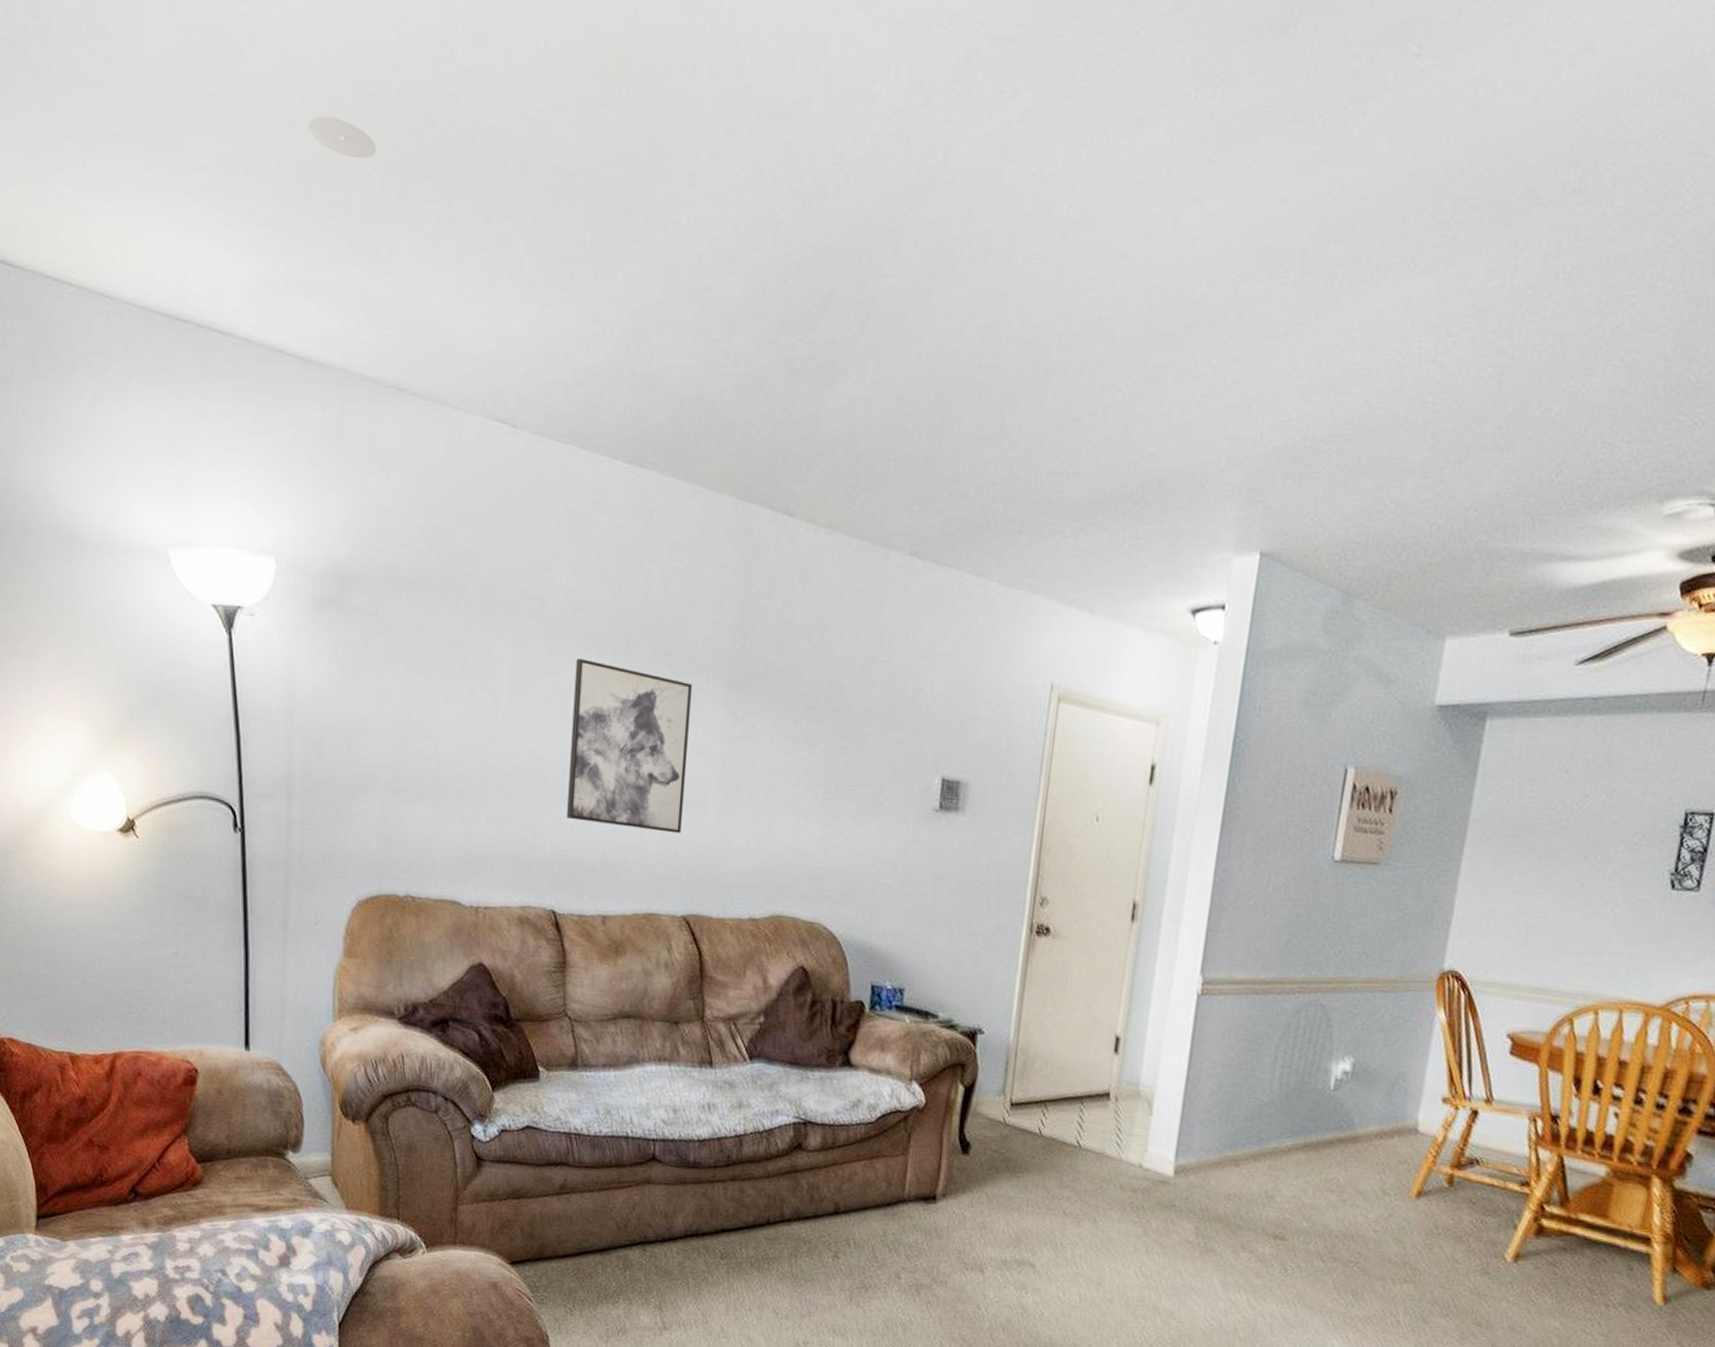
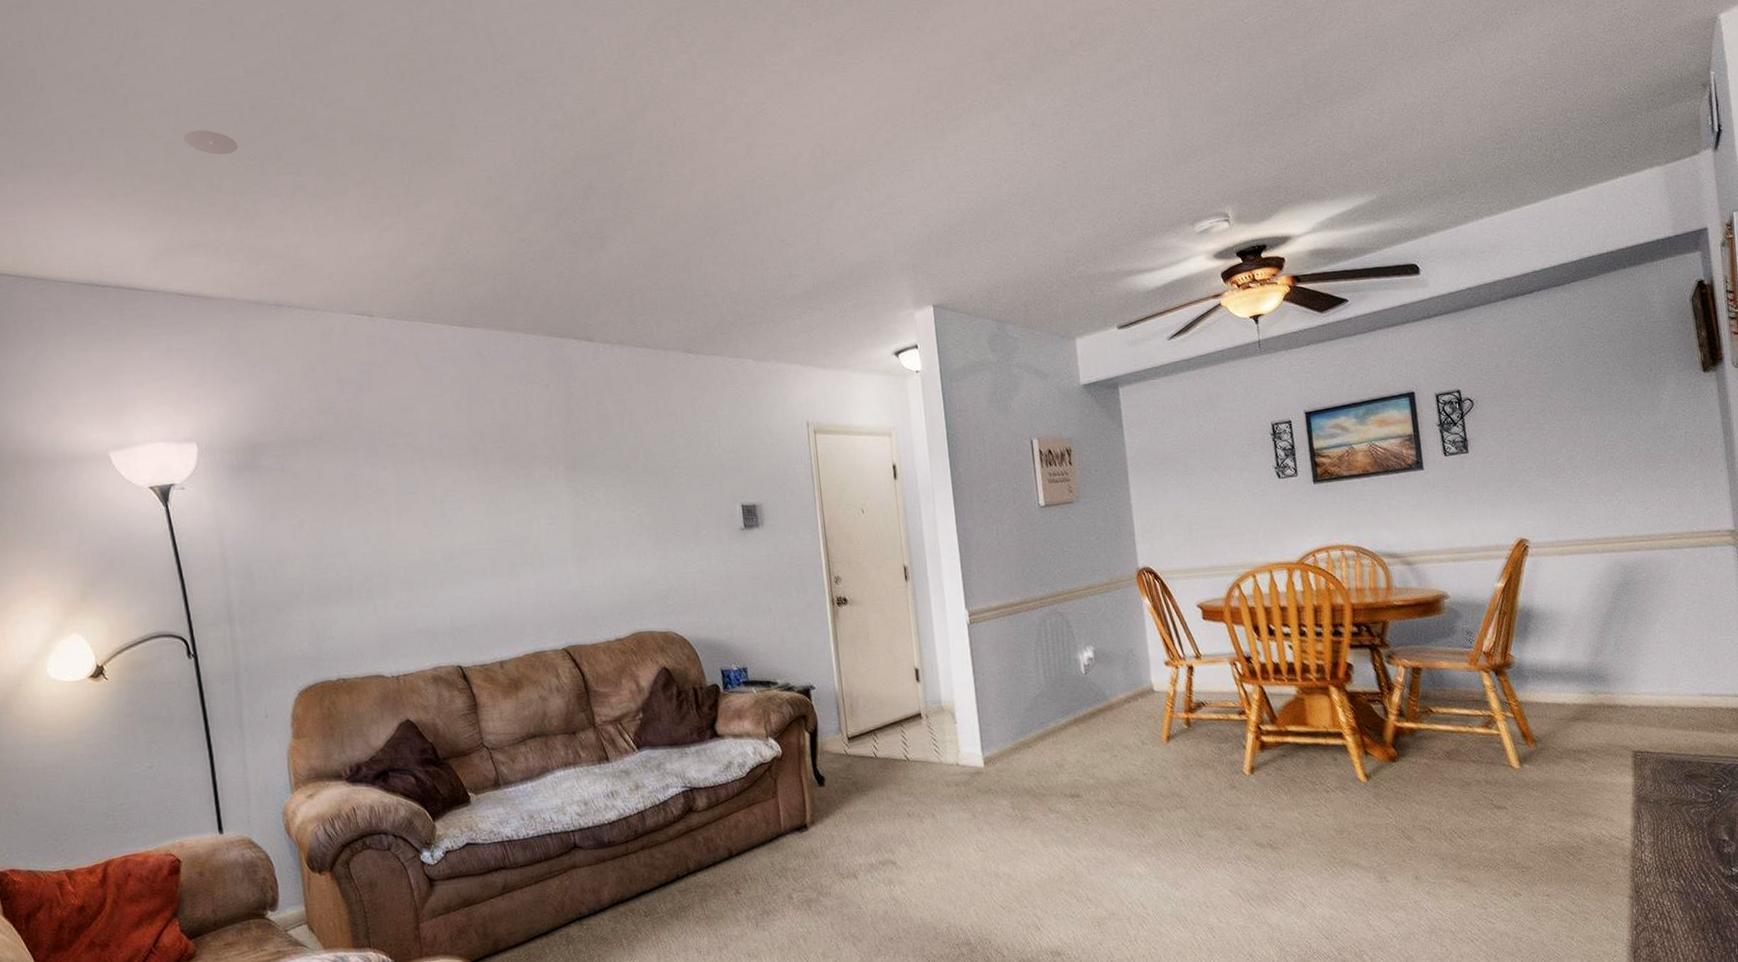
wall art: present [567,658,693,834] -> none [446,471,551,593]

